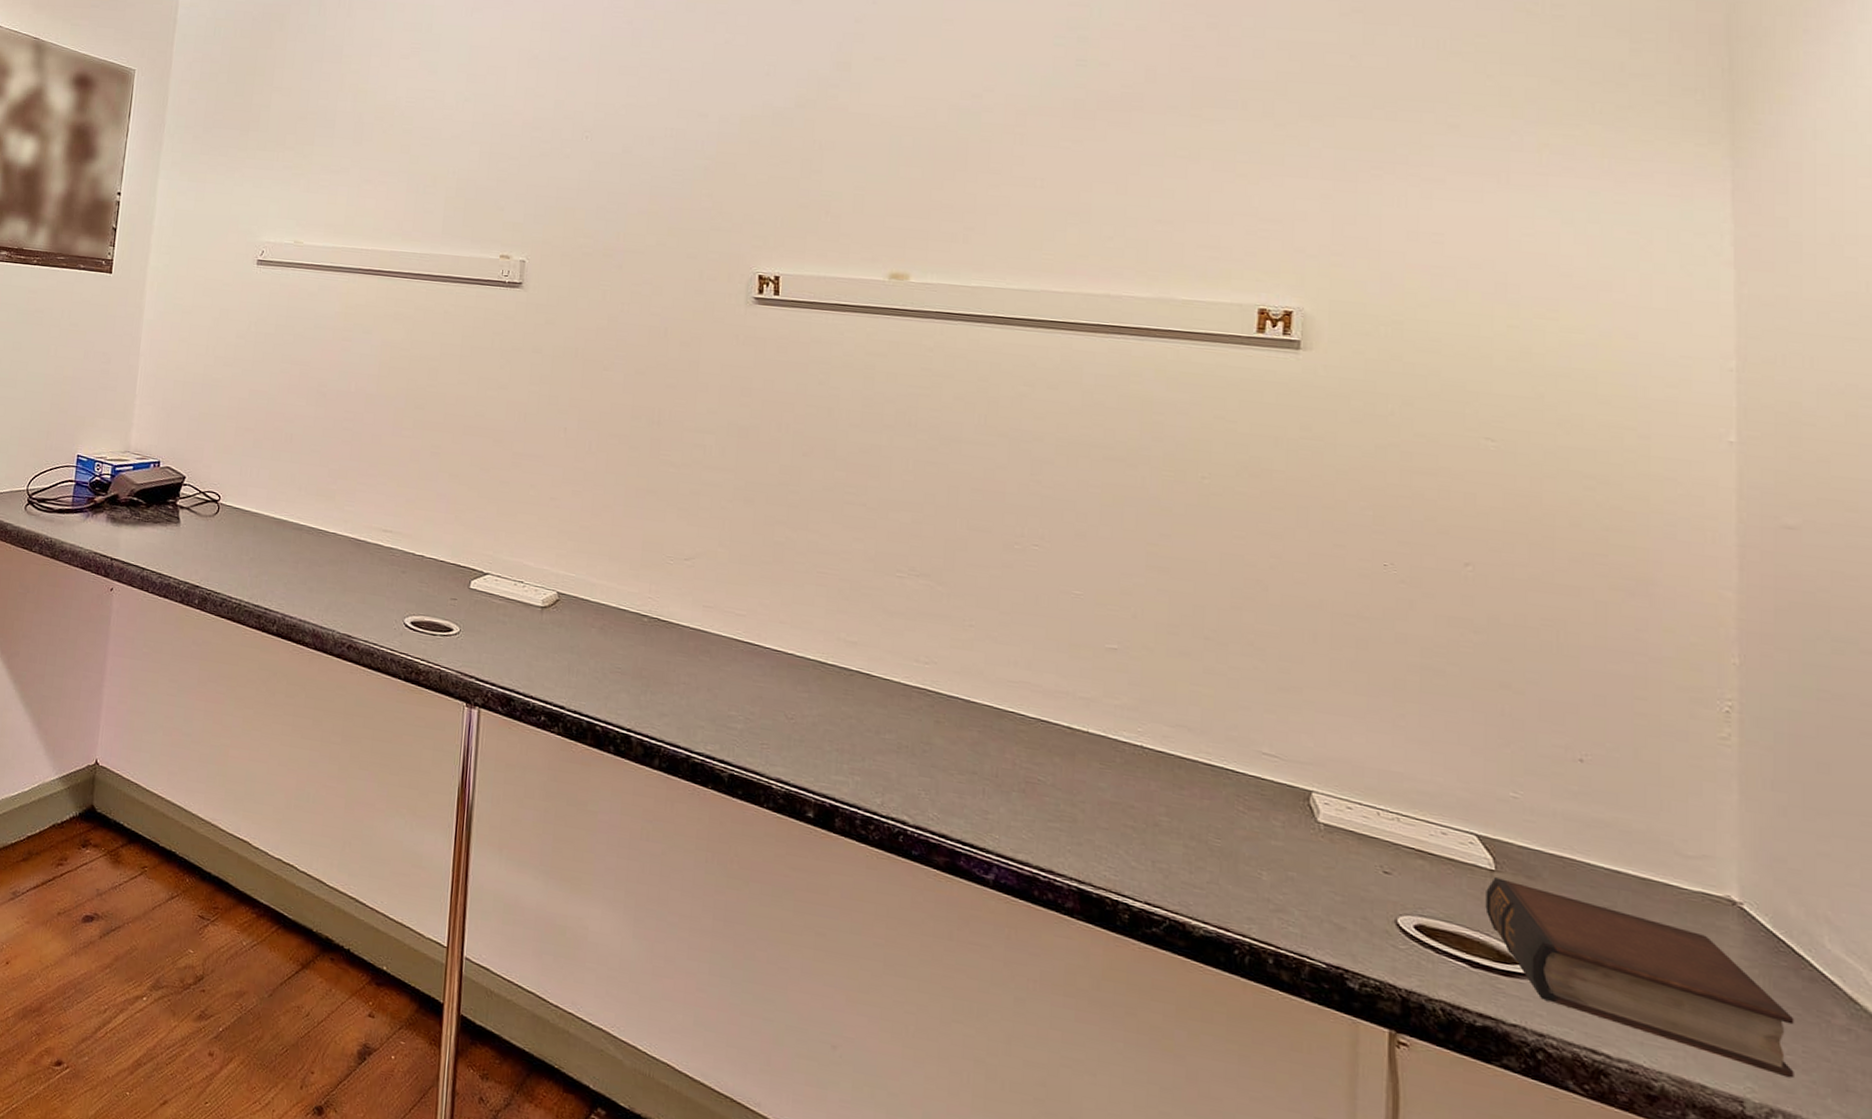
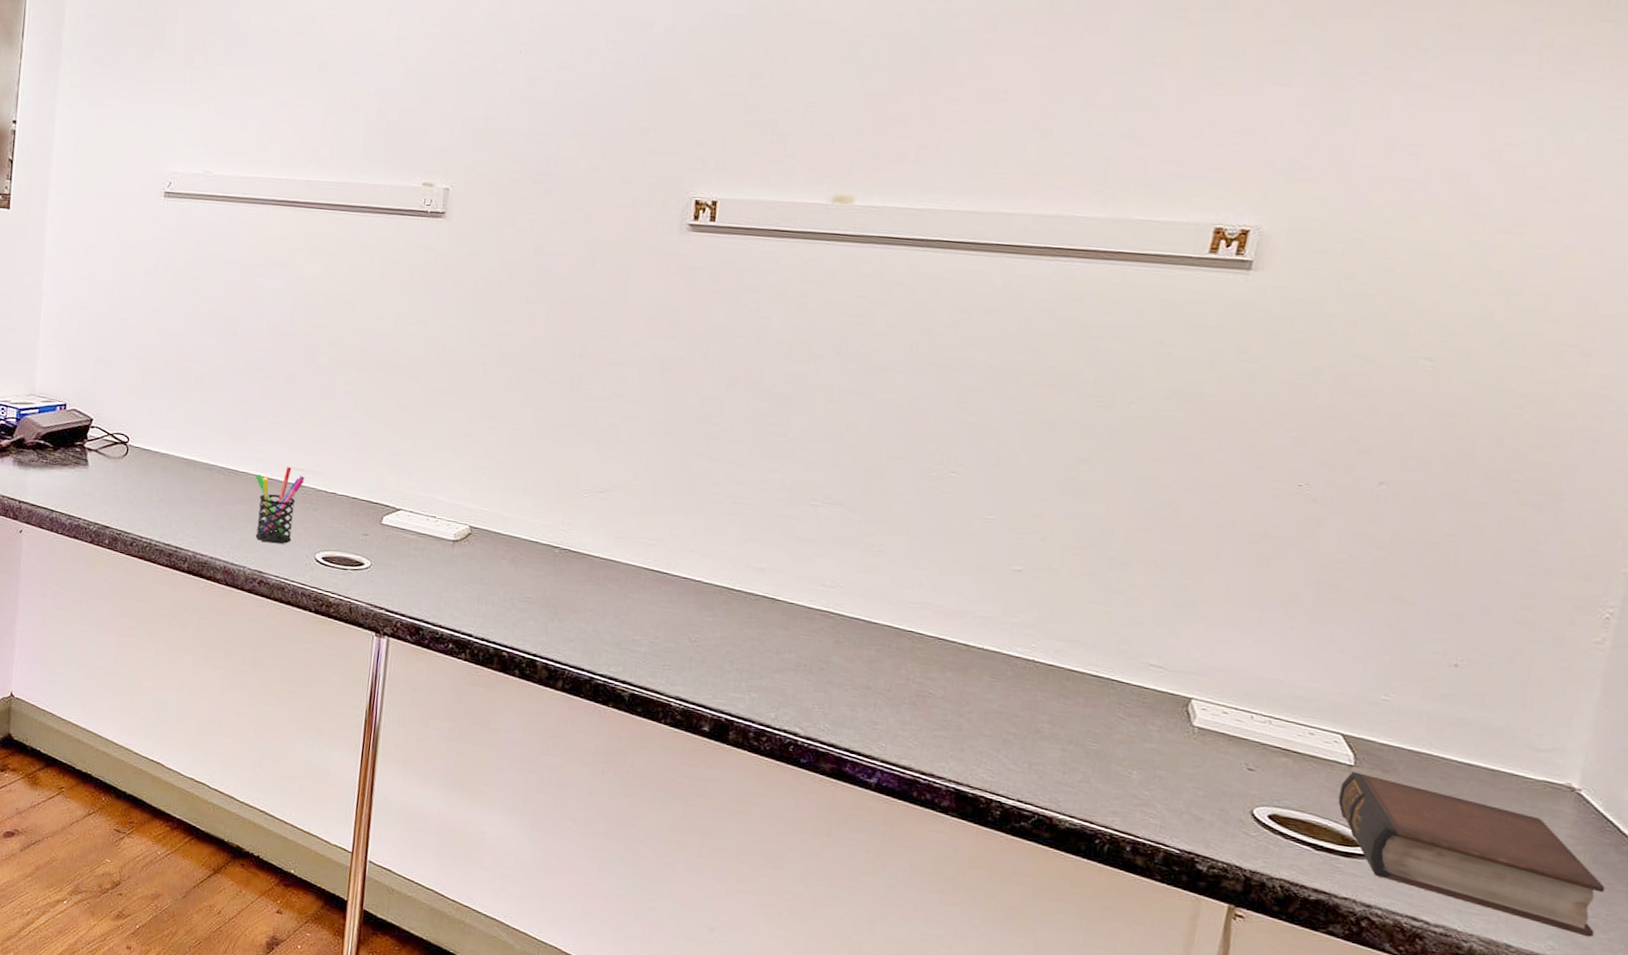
pen holder: none [344,528,393,608] -> present [255,467,305,544]

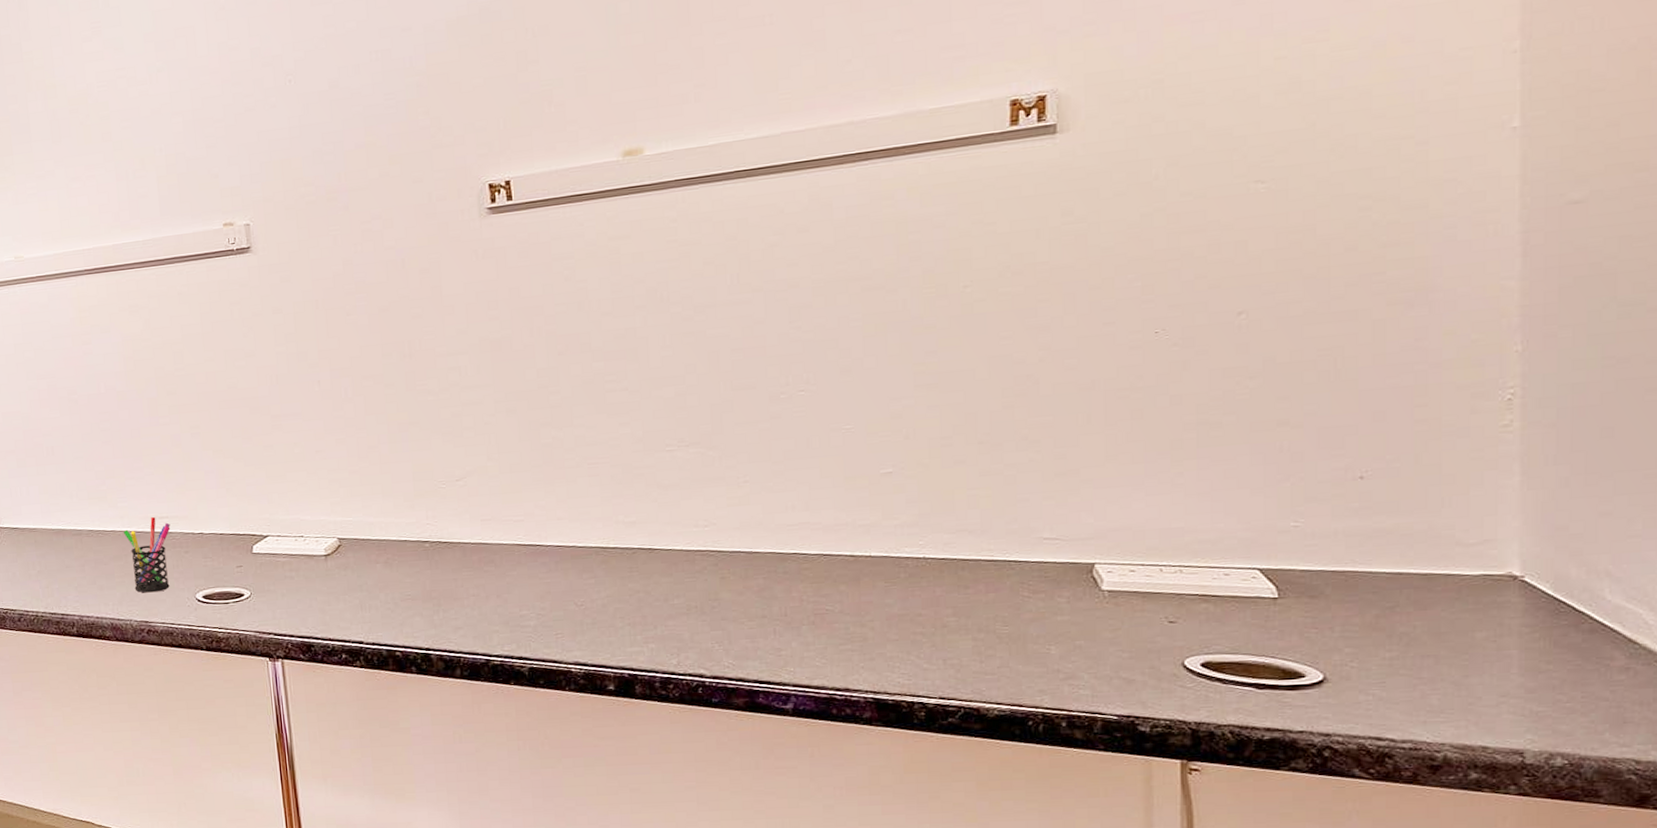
book: present [1337,772,1605,938] -> none [1270,603,1574,723]

